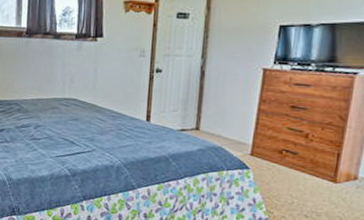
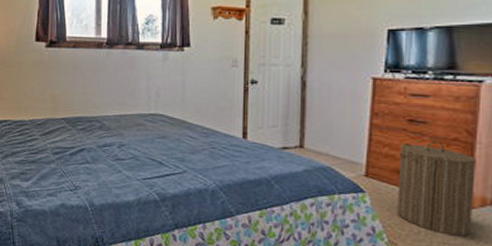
laundry hamper: none [275,124,345,207] -> present [397,140,476,237]

